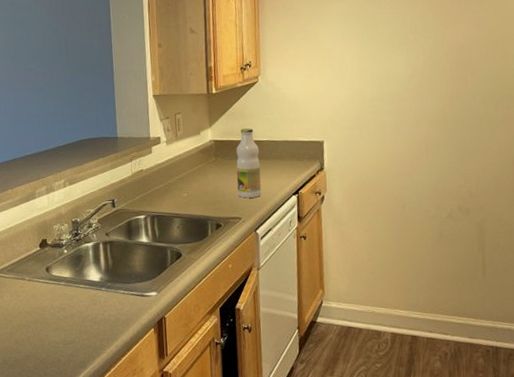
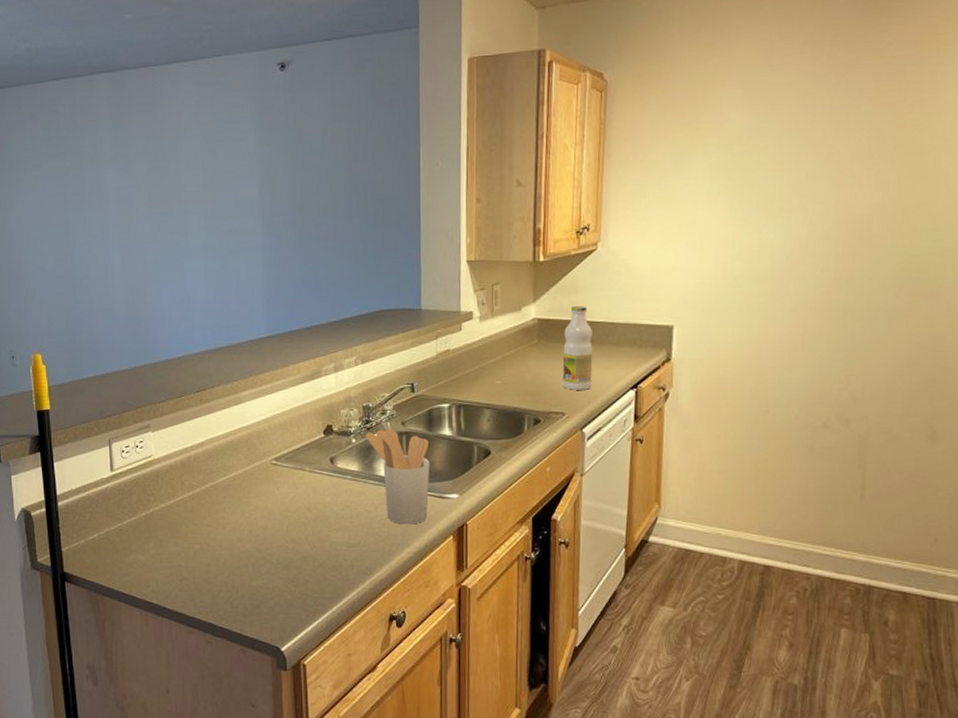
utensil holder: none [75,239,132,322] -> present [365,429,430,525]

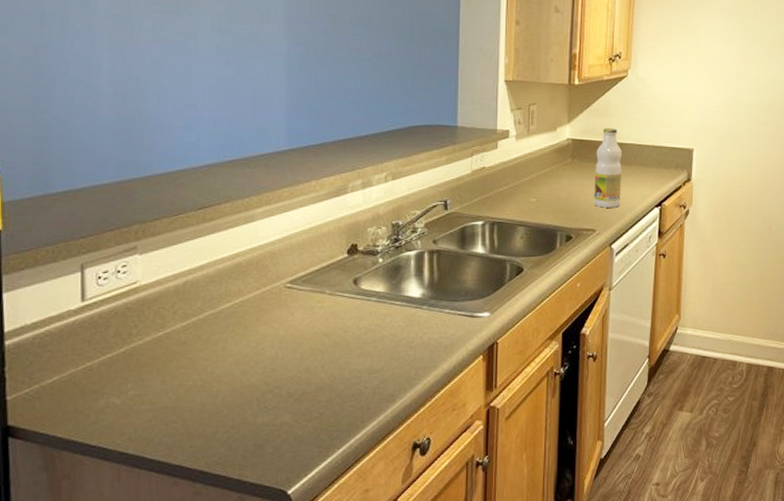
utensil holder: present [365,429,430,525] -> none [394,247,462,347]

